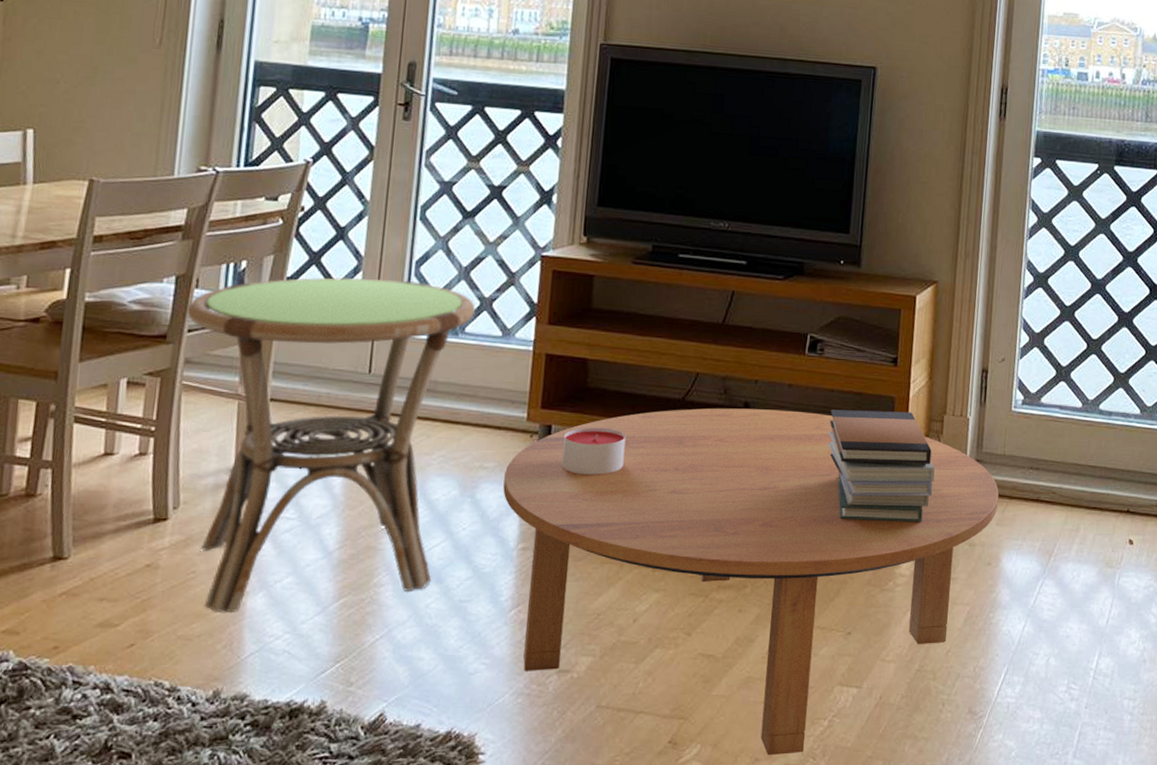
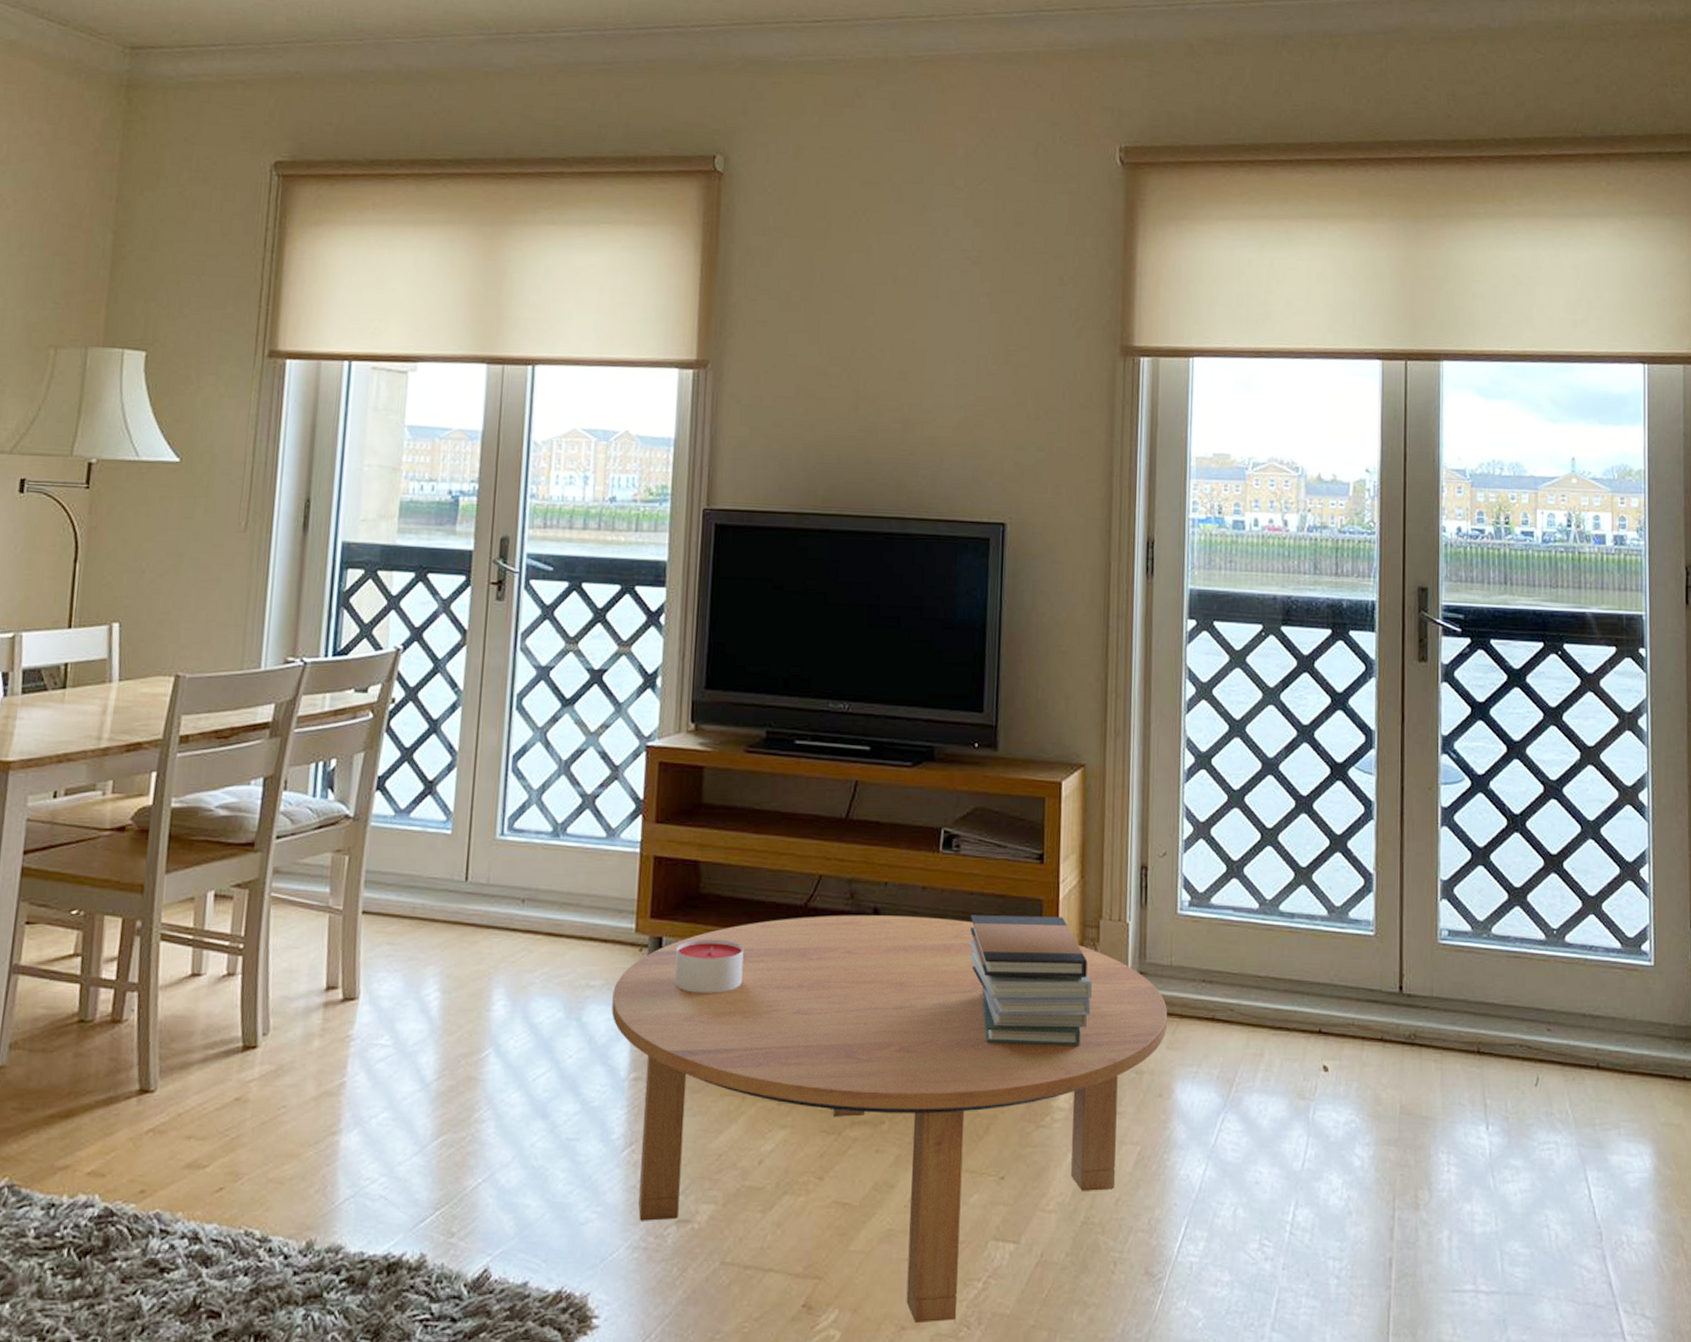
side table: present [187,277,476,613] -> none [276,774,578,1153]

